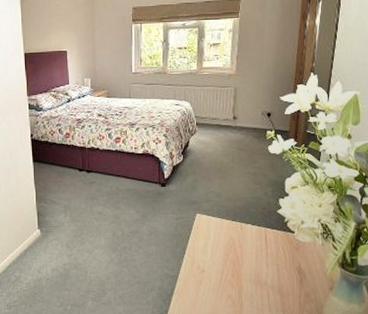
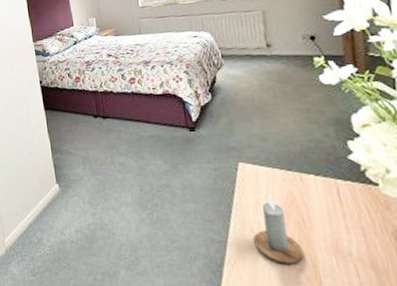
candle: none [199,238,234,292] -> present [253,193,305,264]

